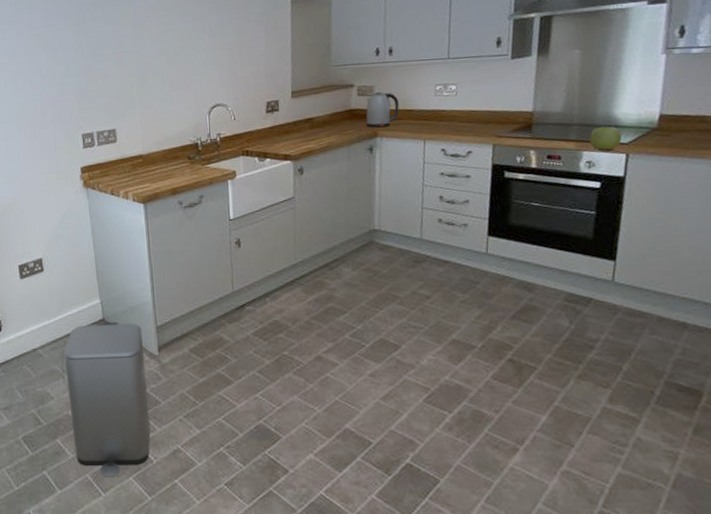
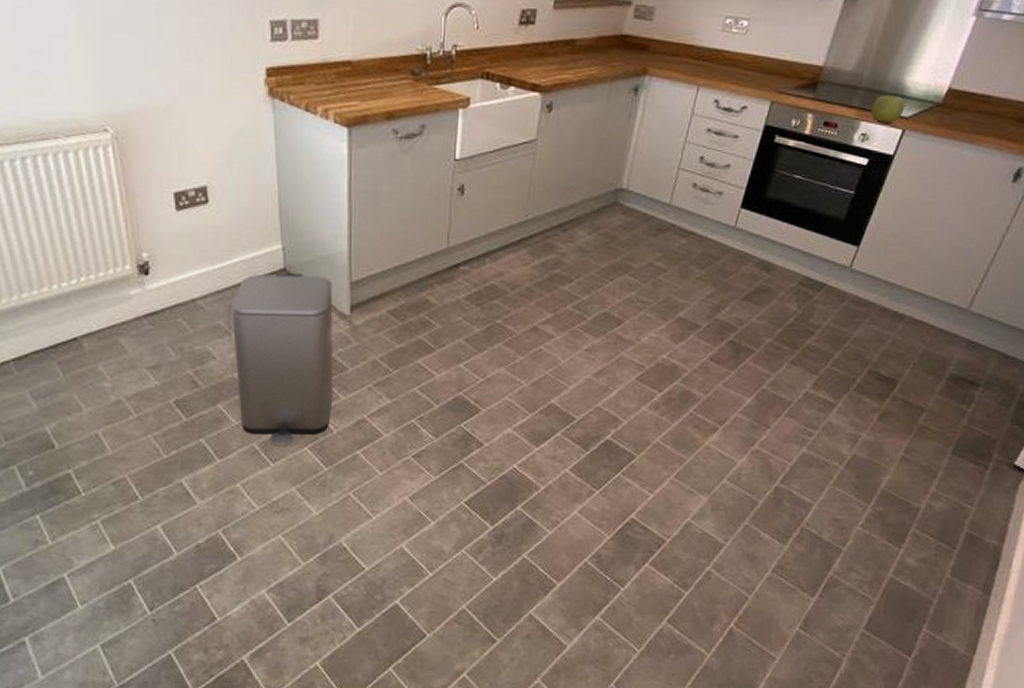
kettle: present [365,92,400,128] -> none [637,16,681,64]

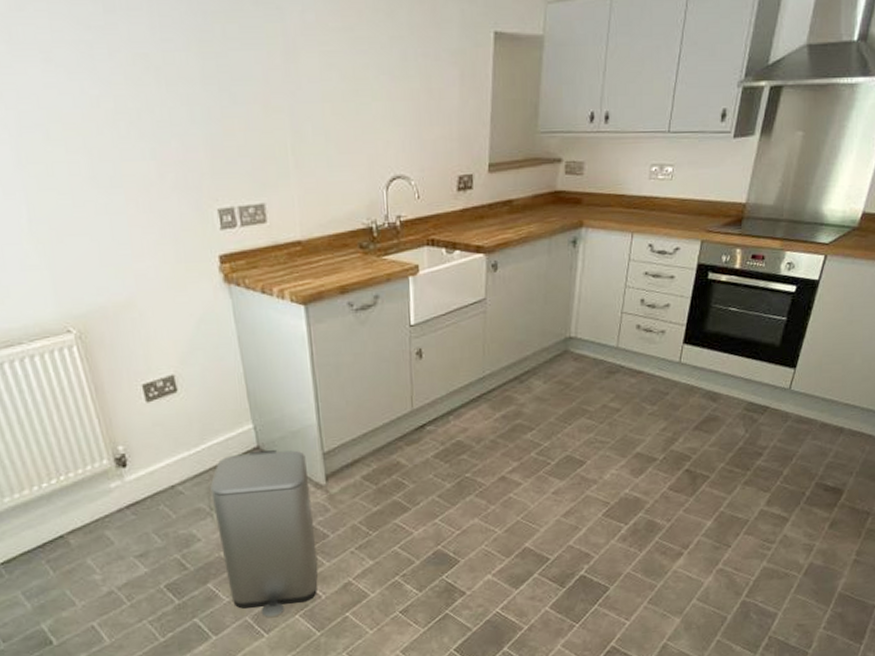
fruit: present [871,92,905,123] -> none [795,222,825,251]

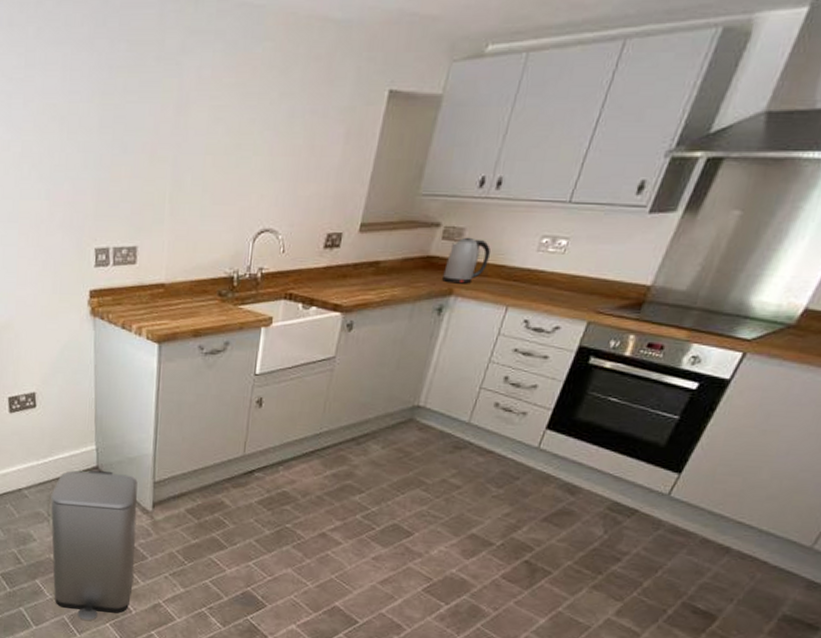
kettle: none [572,170,611,216] -> present [442,237,491,284]

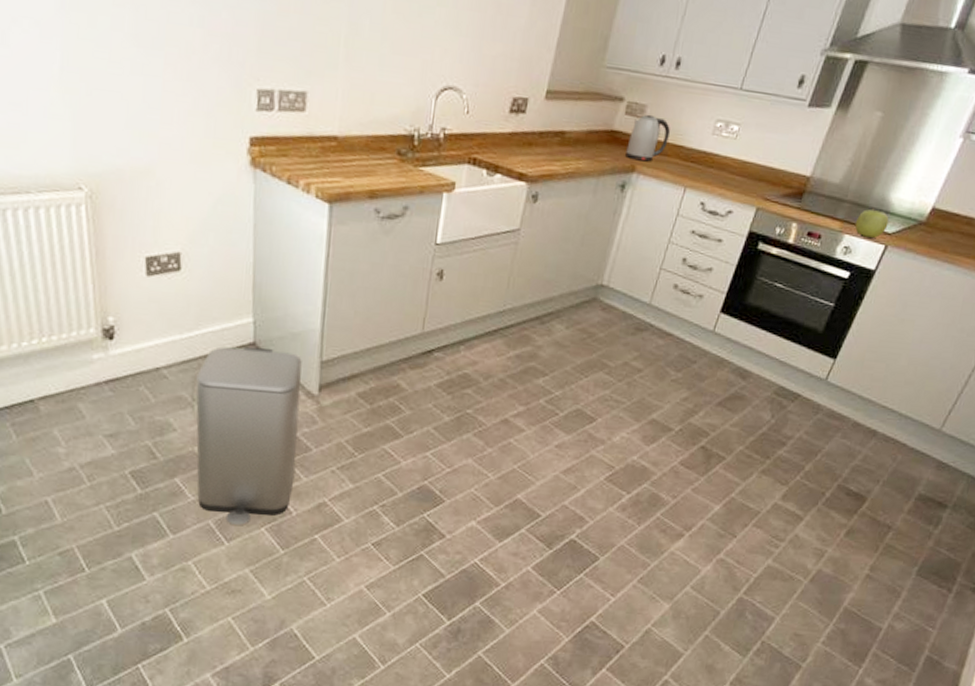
fruit: none [706,313,749,345] -> present [855,207,889,238]

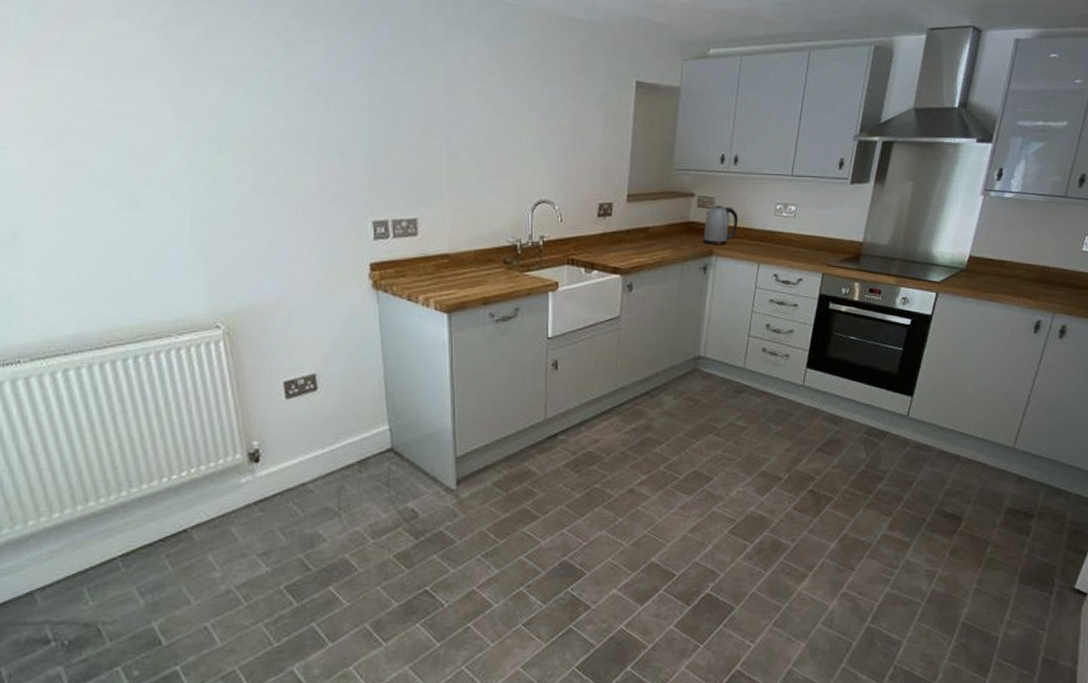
pedal bin: present [196,346,302,525] -> none [341,452,443,625]
fruit: present [855,207,889,238] -> none [908,261,935,287]

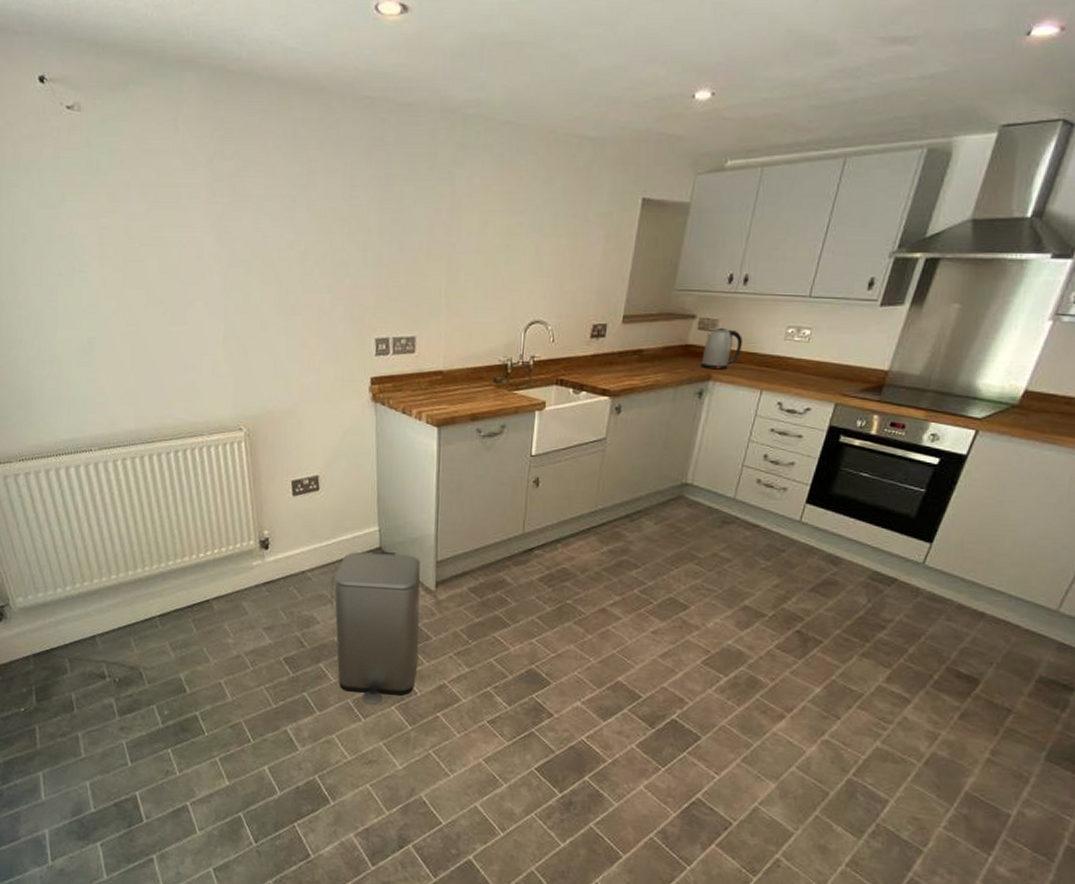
pedal bin: none [341,452,443,625] -> present [334,551,420,704]

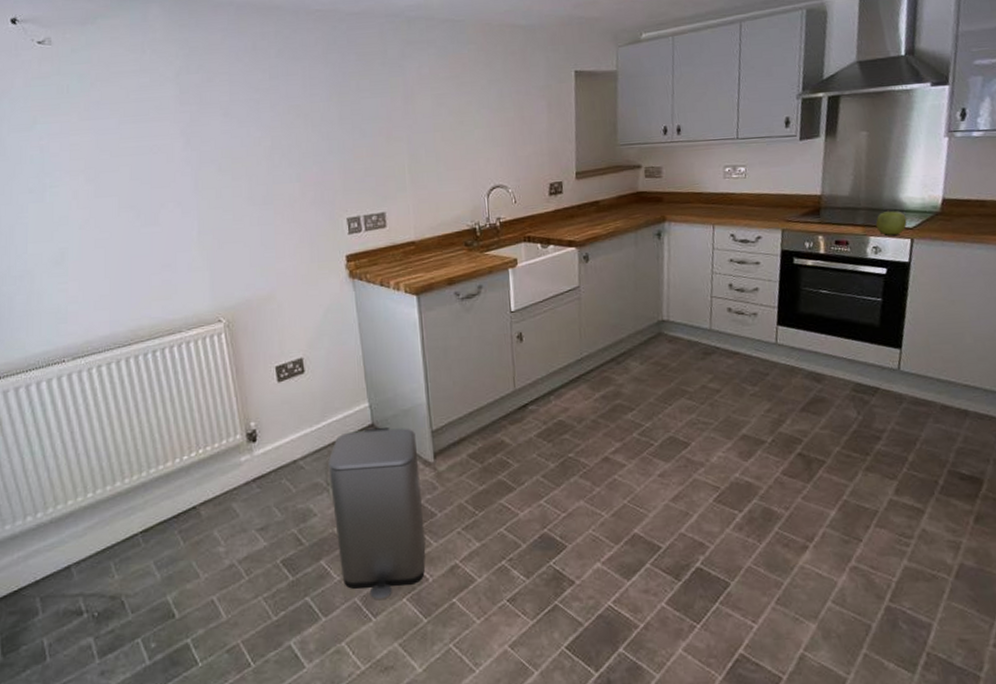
kettle: present [701,327,744,370] -> none [653,173,688,212]
fruit: none [941,394,978,424] -> present [876,209,907,235]

